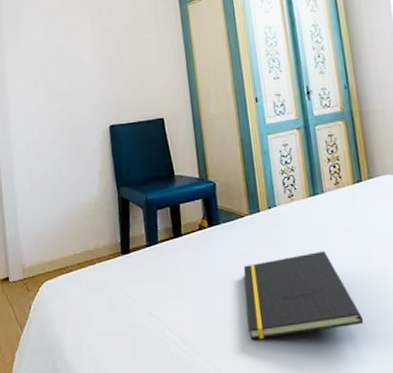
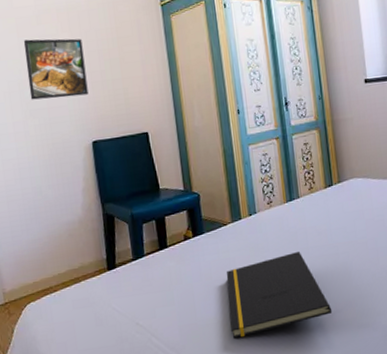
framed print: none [49,27,107,85] -> present [23,38,89,100]

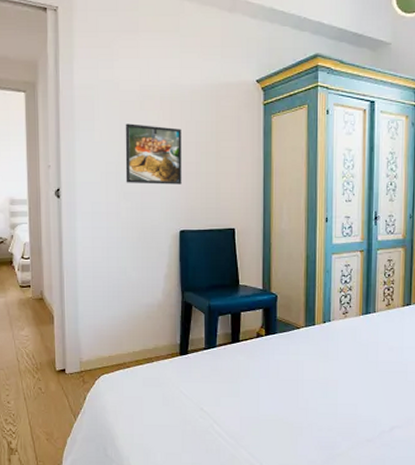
notepad: present [226,252,333,339] -> none [289,364,392,437]

